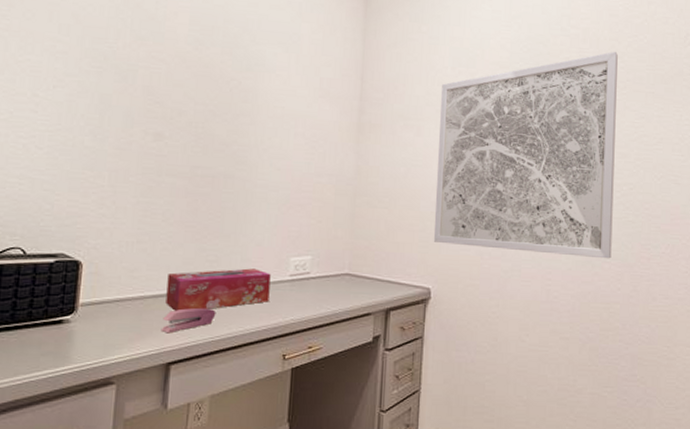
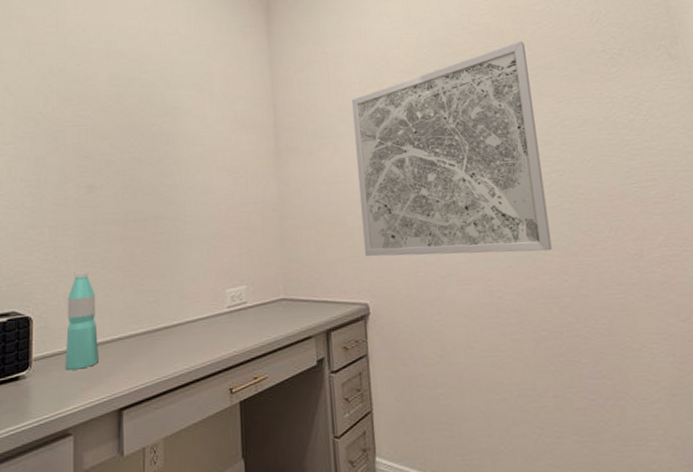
water bottle: none [113,221,154,320] -> present [65,271,99,370]
stapler: present [160,307,216,334] -> none [110,349,161,379]
tissue box: present [166,268,271,311] -> none [112,304,210,356]

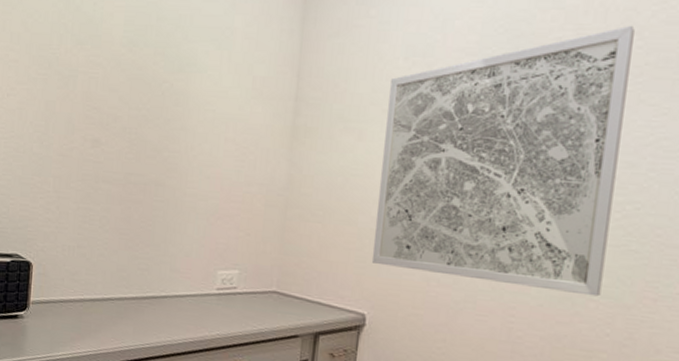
water bottle: present [65,271,99,370] -> none [58,226,92,321]

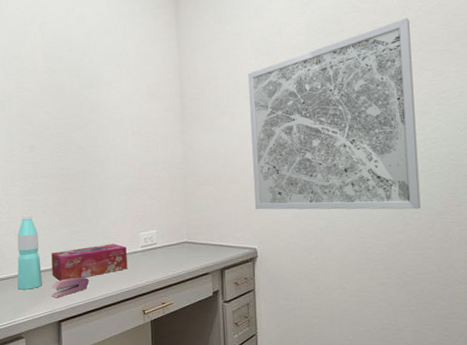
water bottle: none [58,226,92,321] -> present [17,215,42,290]
stapler: none [98,314,147,337] -> present [51,277,90,298]
tissue box: none [102,278,198,317] -> present [51,243,128,281]

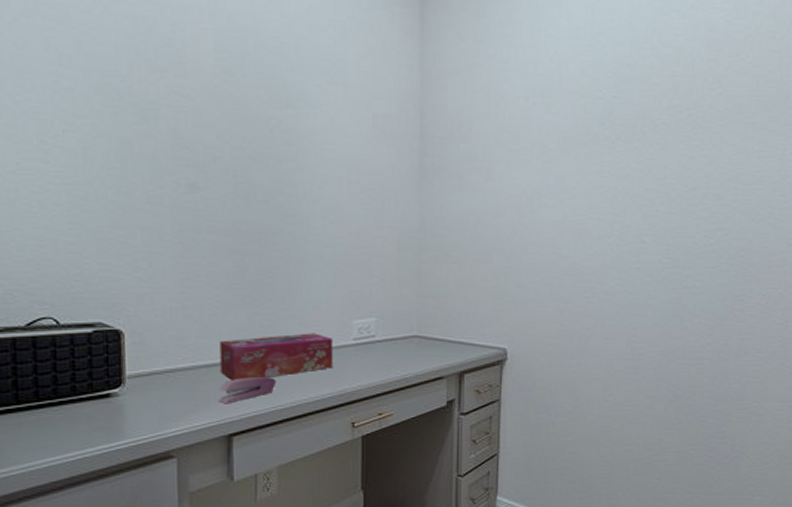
water bottle: present [17,215,42,290] -> none [165,285,205,391]
wall art: present [248,17,421,210] -> none [508,74,716,312]

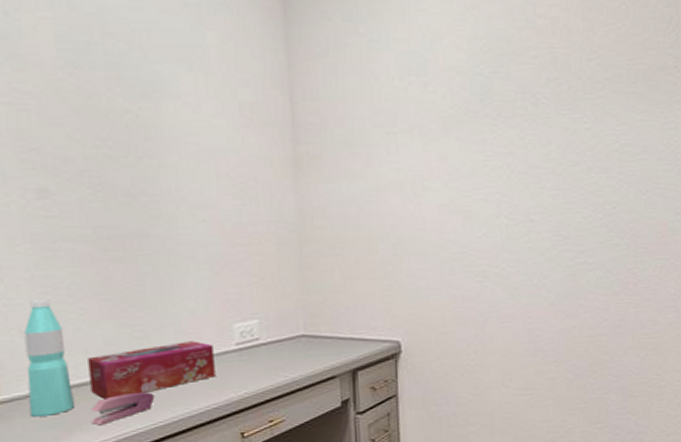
water bottle: none [165,285,205,391] -> present [24,300,74,417]

